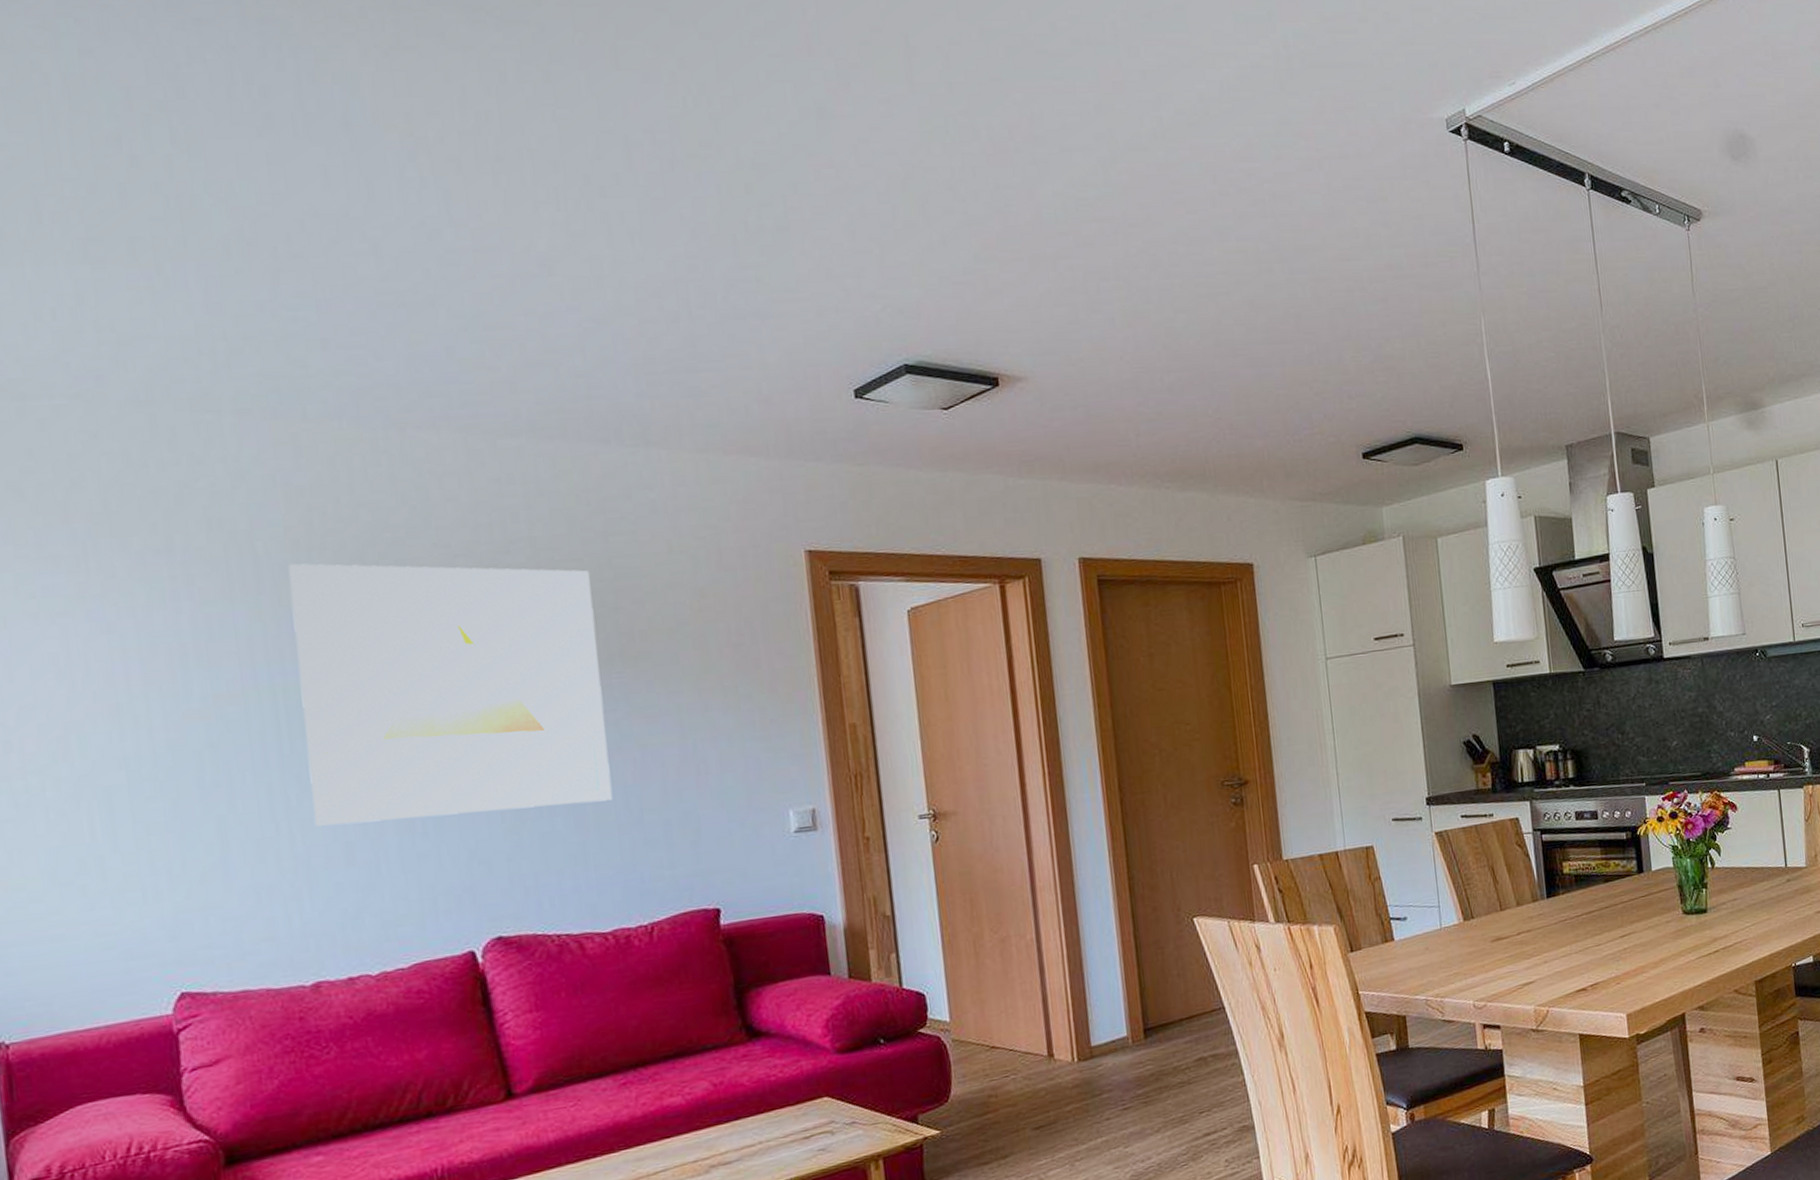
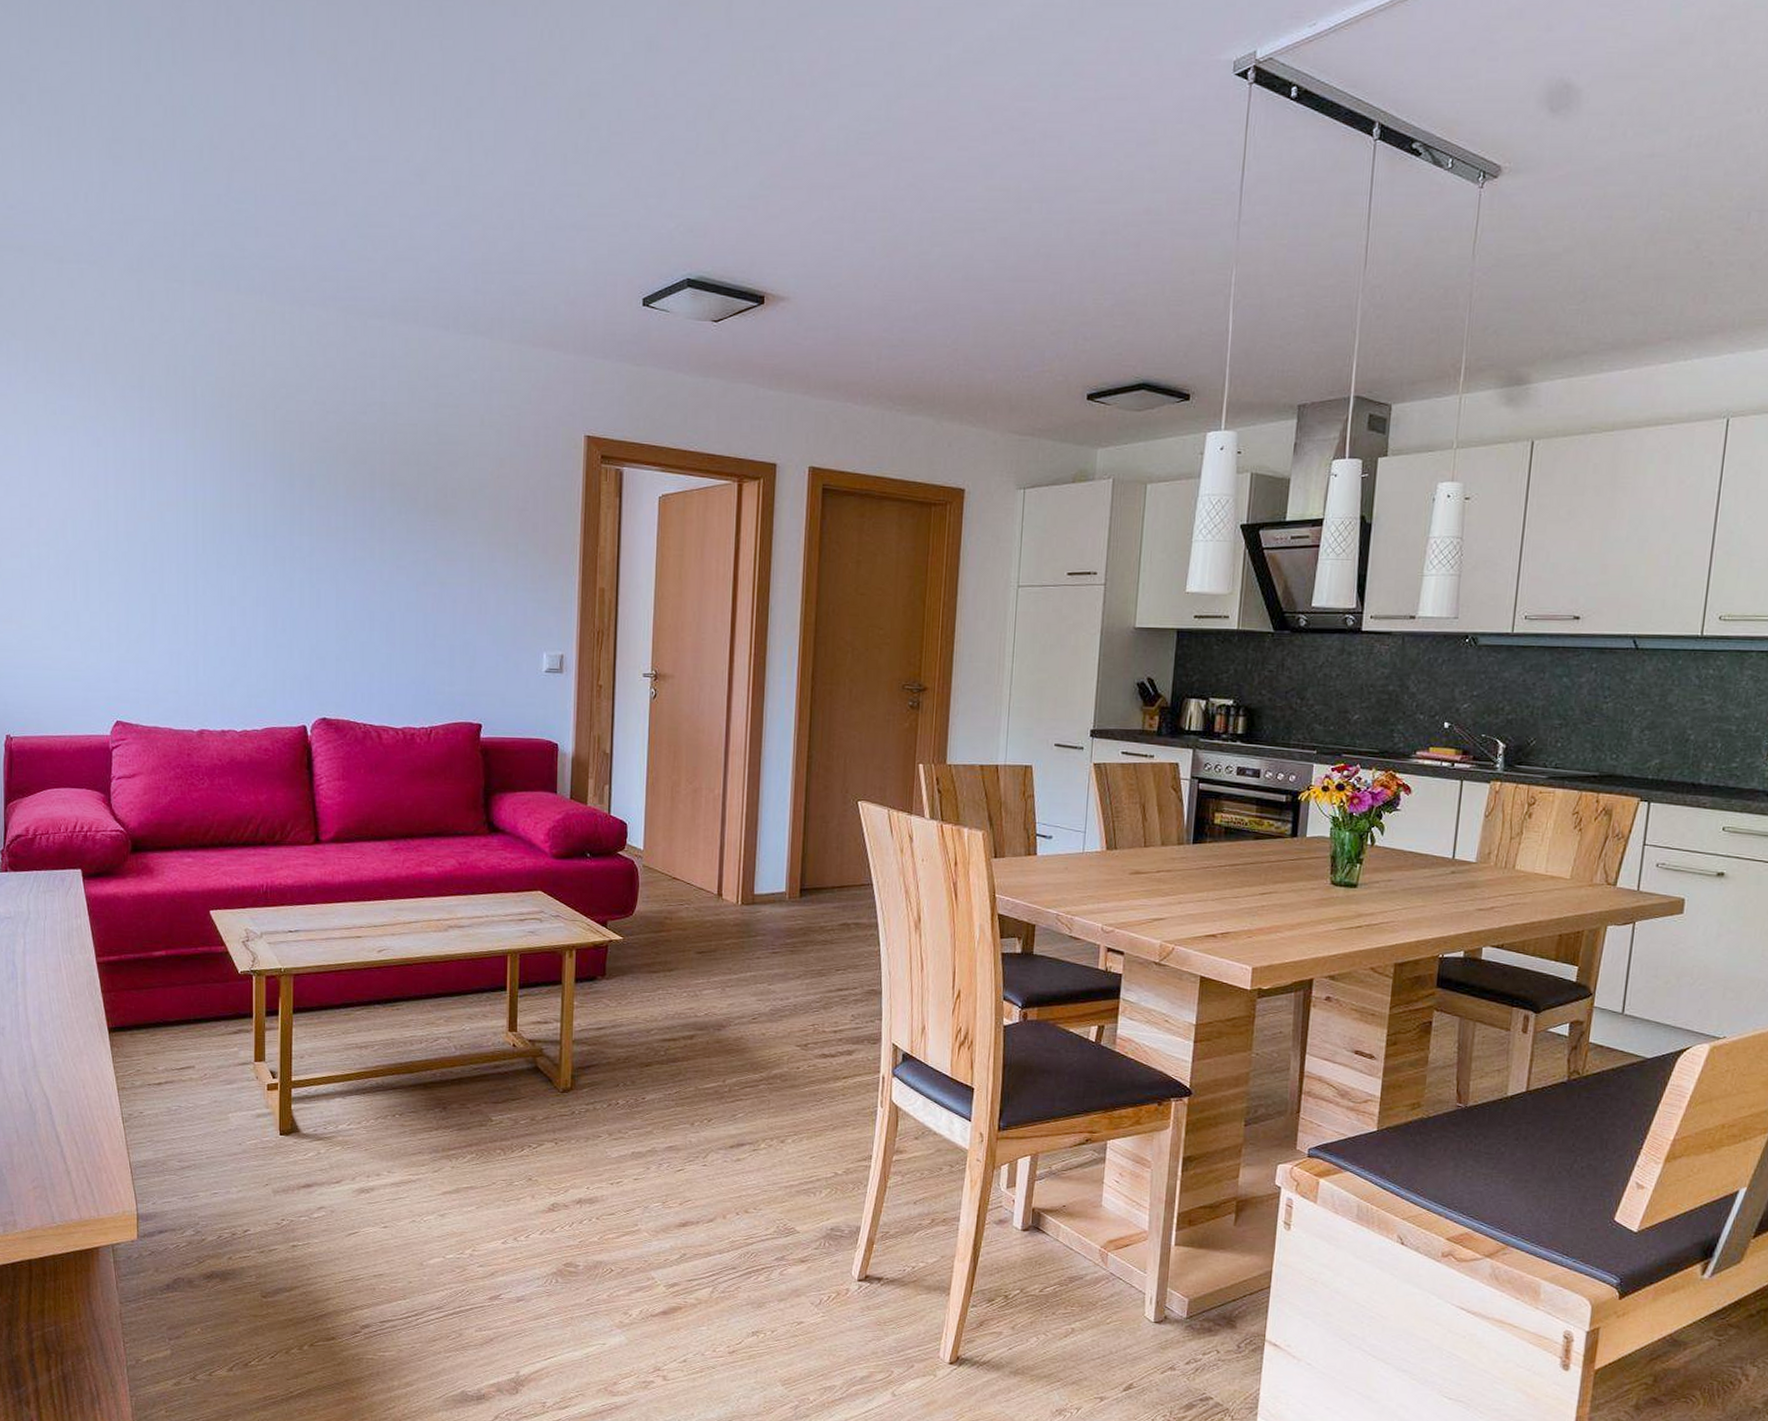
wall art: present [288,563,613,826] -> none [212,407,420,624]

